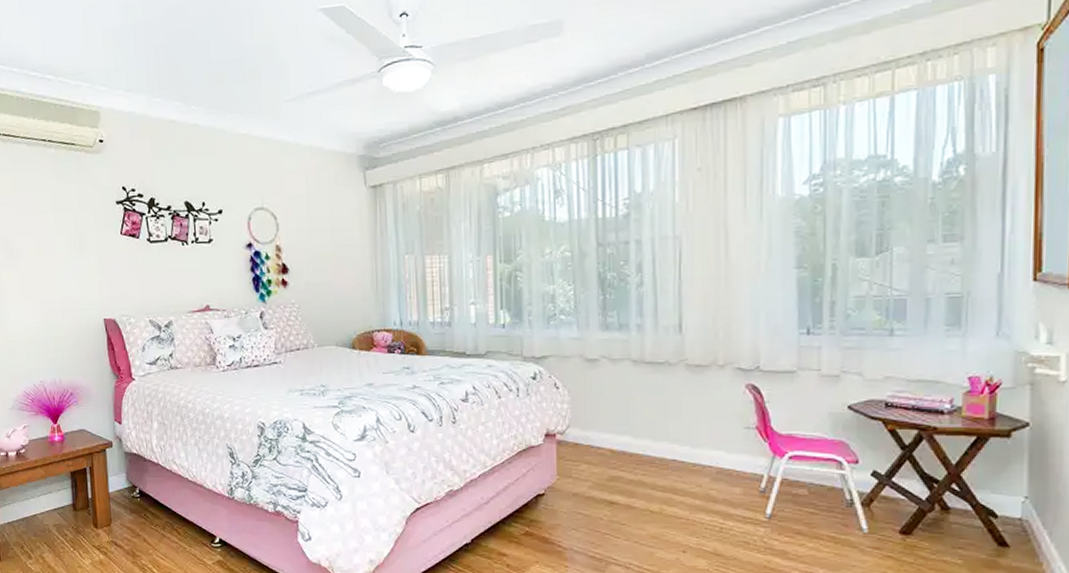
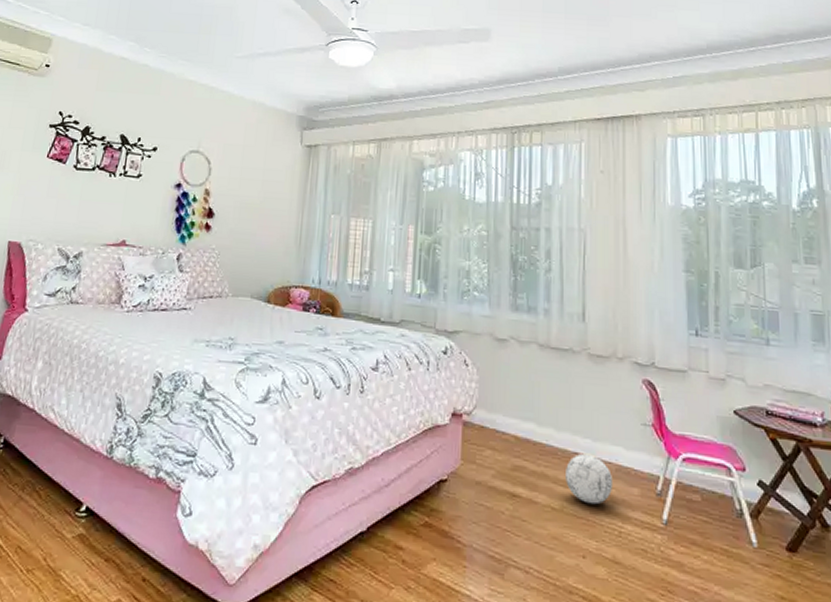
ball: none [664,461,714,505] -> present [566,454,614,505]

